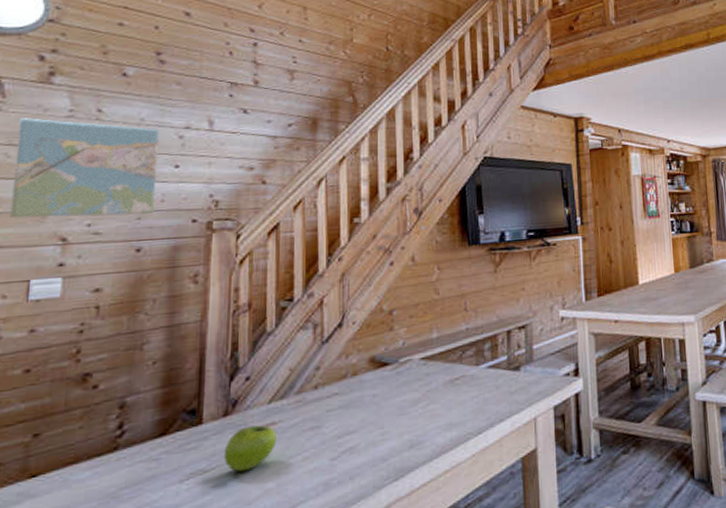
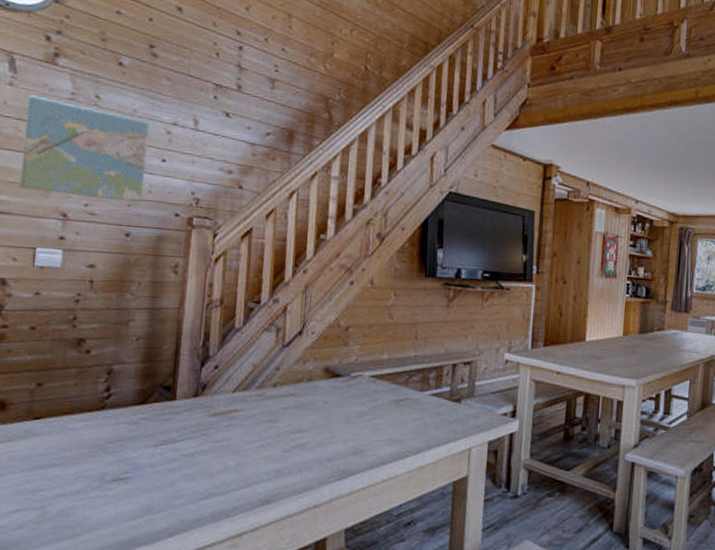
fruit: present [223,425,276,472] -> none [192,409,238,447]

